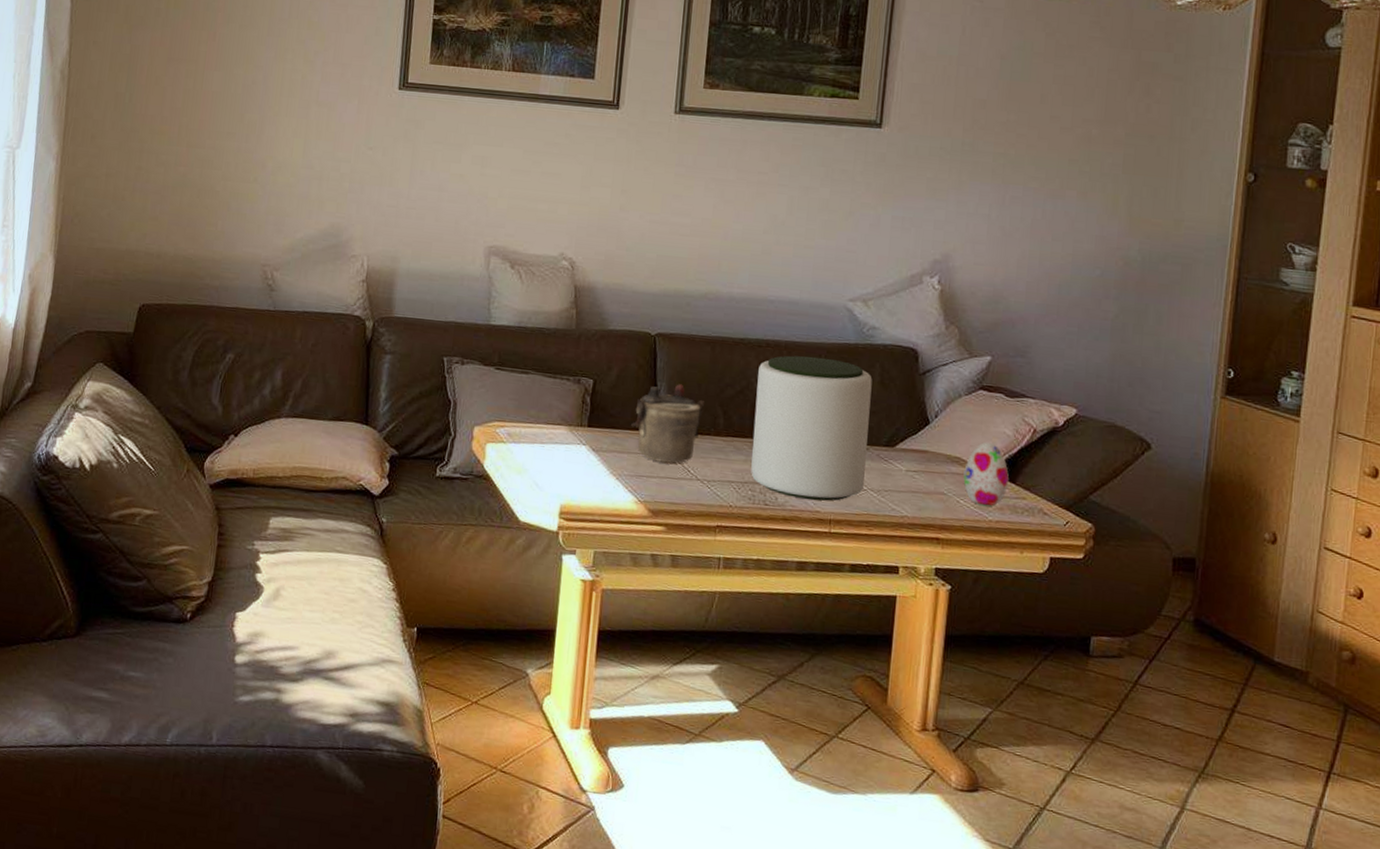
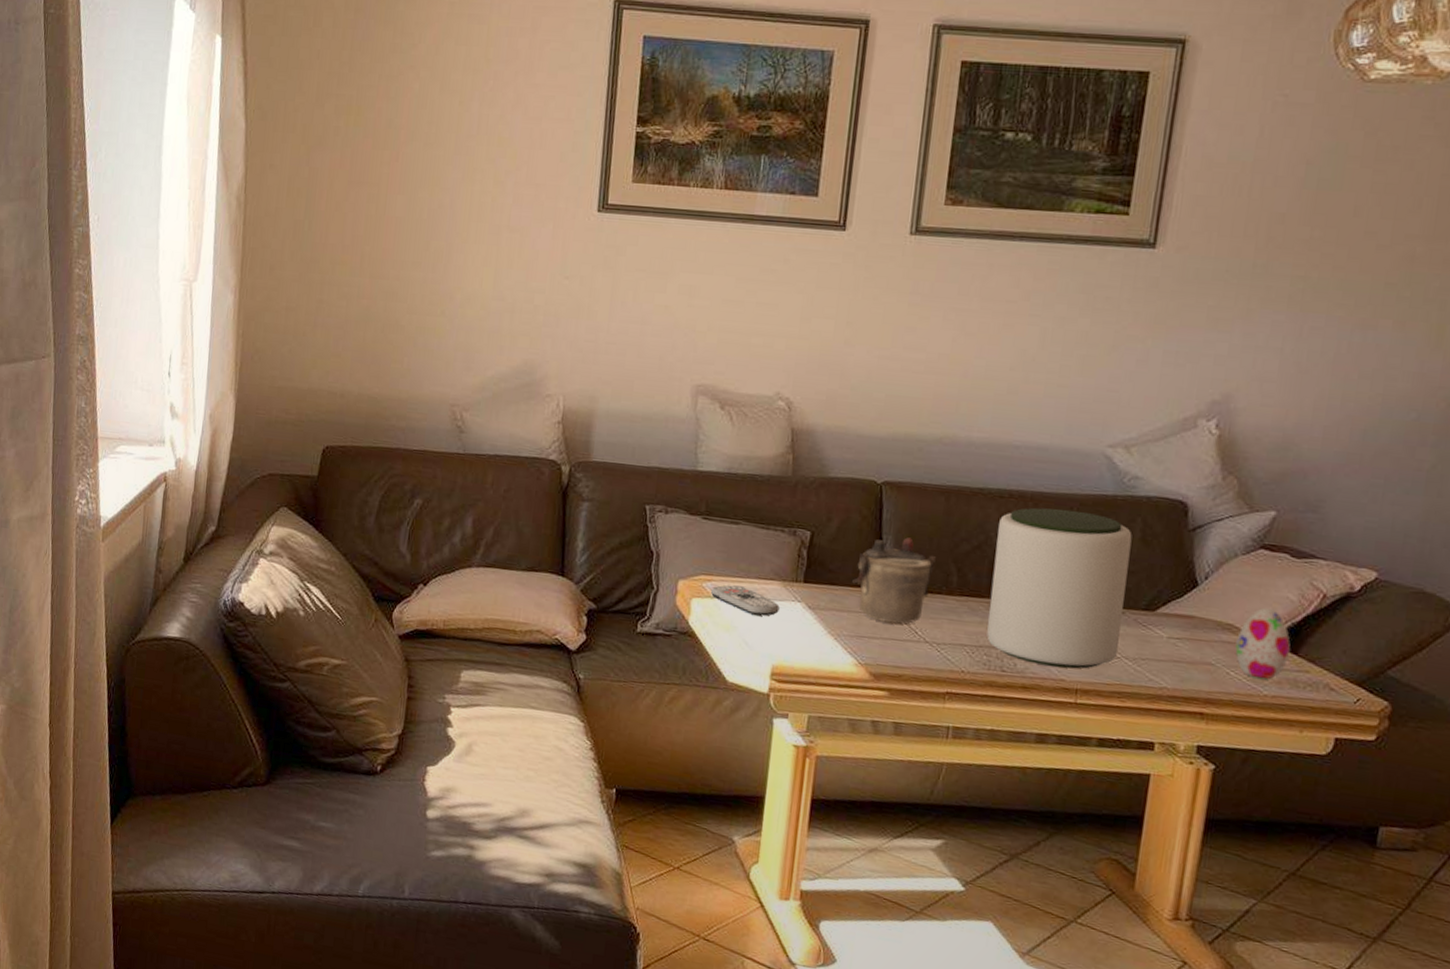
remote control: none [503,430,566,459] -> present [710,585,779,616]

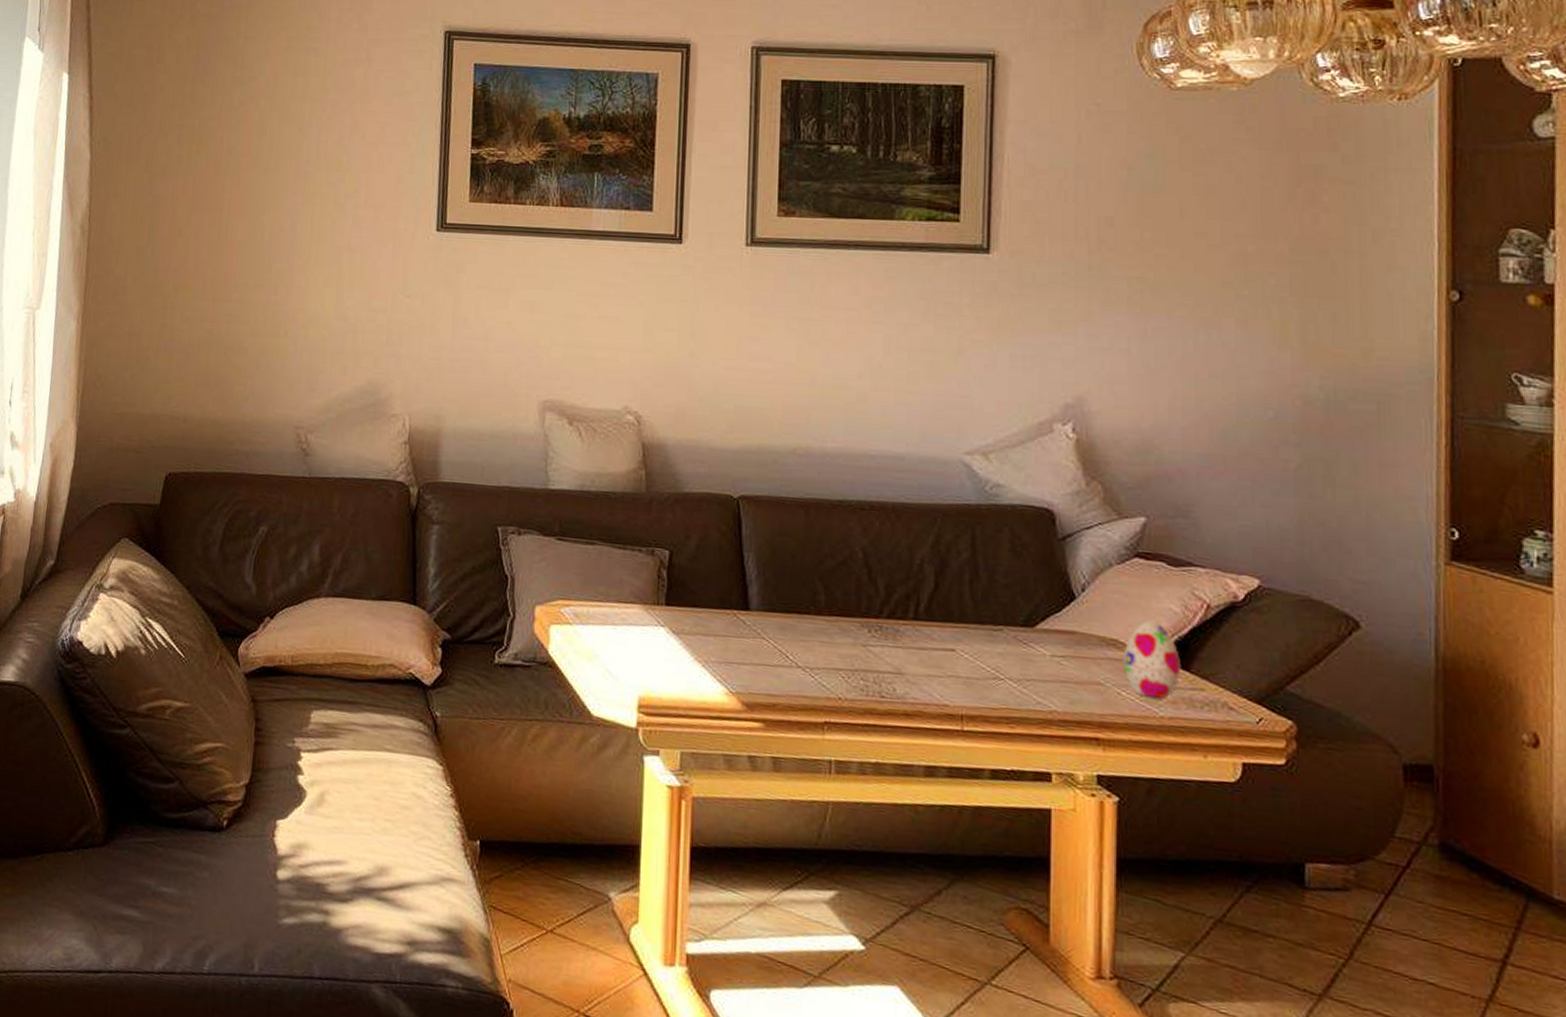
remote control: present [710,585,779,616] -> none [569,610,642,643]
teapot: present [852,537,937,624] -> none [716,554,802,648]
plant pot: present [986,507,1132,669] -> none [861,519,1001,693]

